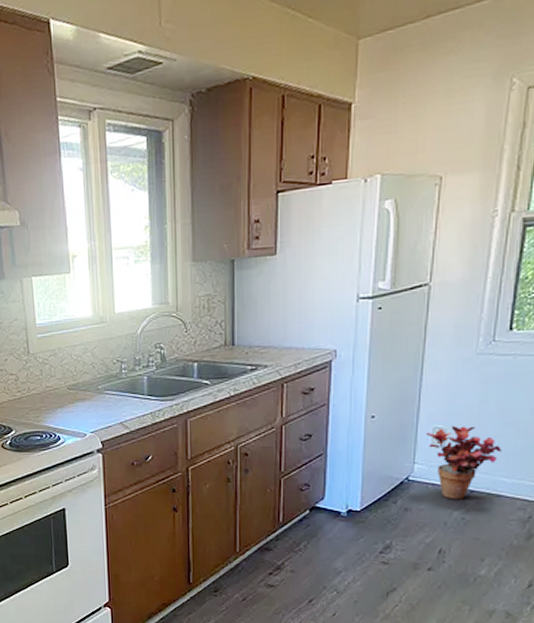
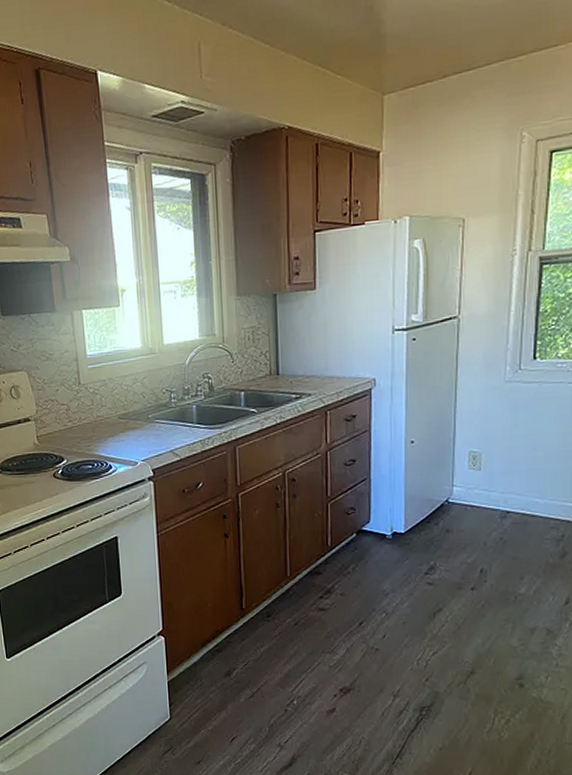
potted plant: present [426,425,501,500] -> none [462,449,533,521]

